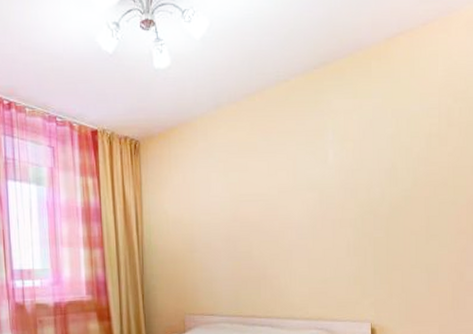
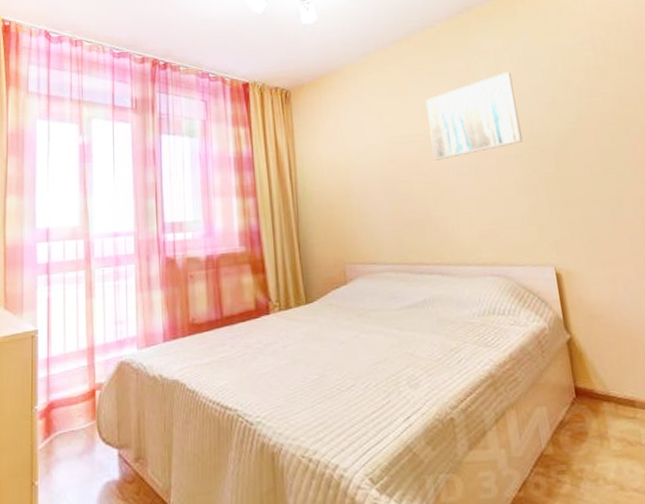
wall art: none [272,134,359,221] -> present [425,71,523,161]

